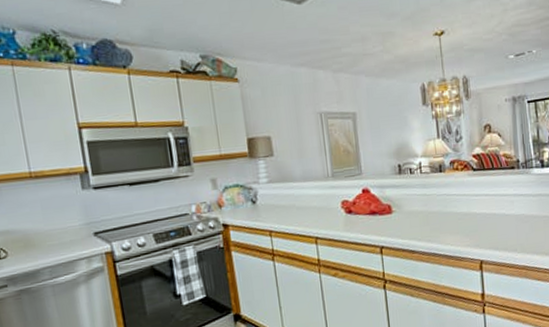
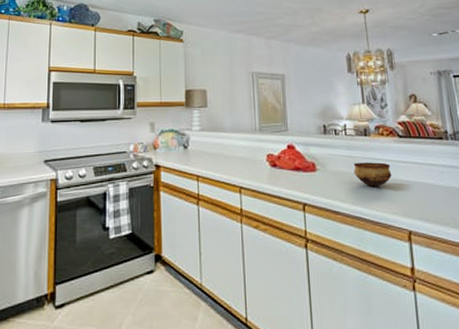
bowl: none [428,197,466,223] -> present [353,162,392,186]

